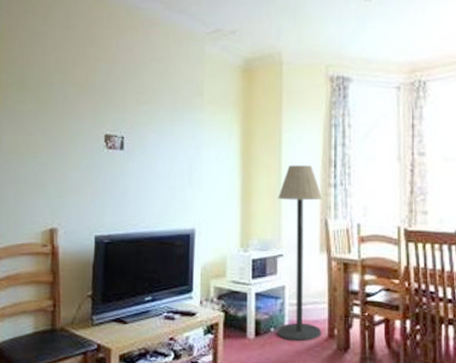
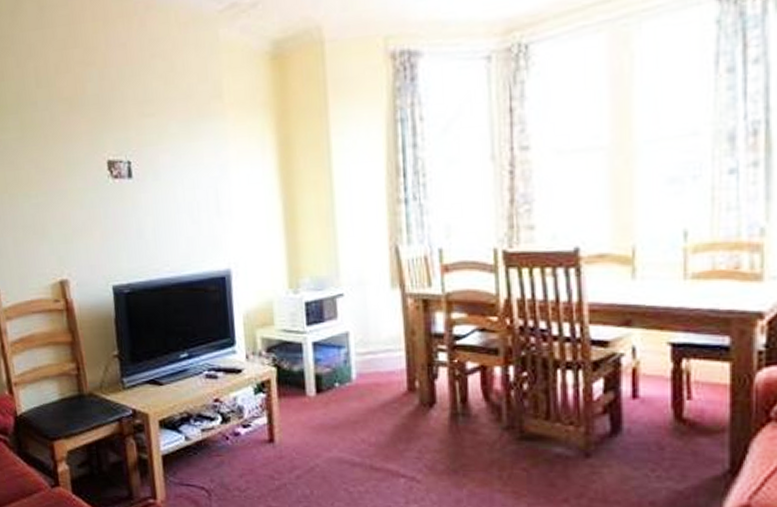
floor lamp: present [278,165,322,342] -> none [331,177,399,398]

